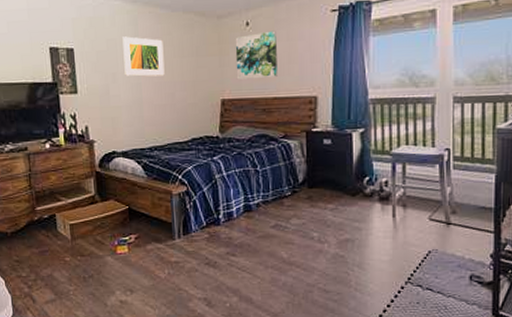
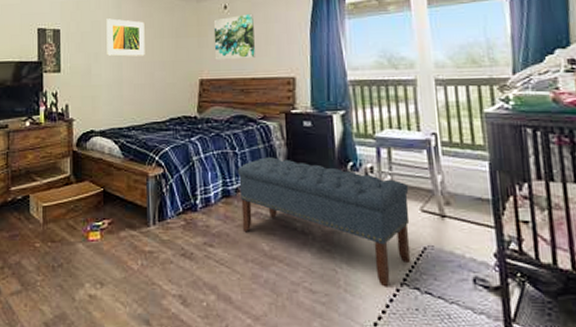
bench: none [258,174,420,286] -> present [237,157,411,287]

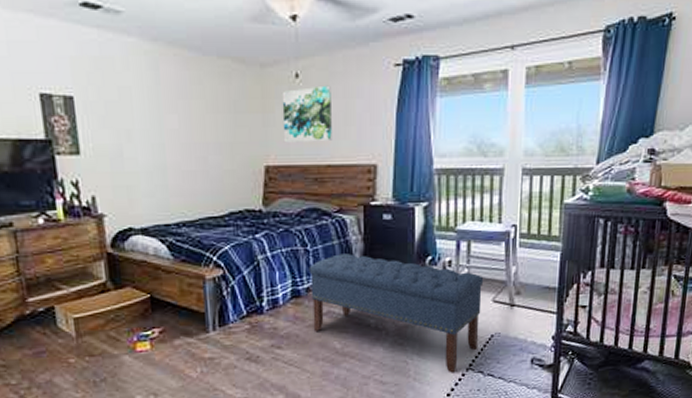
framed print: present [106,18,145,57] -> none [139,84,195,136]

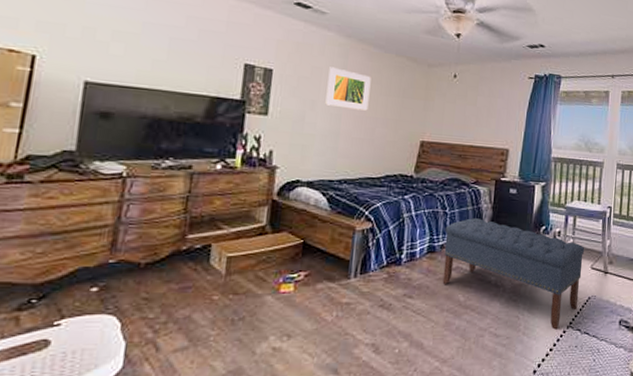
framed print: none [139,84,195,136] -> present [325,67,371,111]
wall art: present [281,85,332,143] -> none [438,85,480,128]

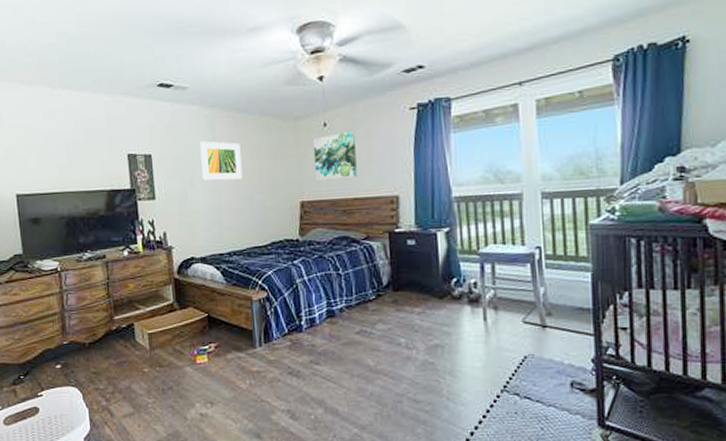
wall art: none [438,85,480,128] -> present [312,130,357,181]
bench: present [442,218,585,330] -> none [341,277,512,394]

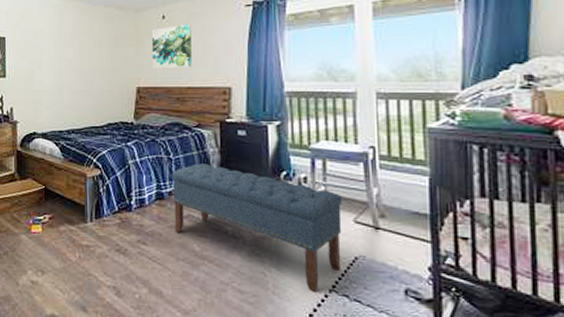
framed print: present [200,141,243,181] -> none [48,27,85,64]
bench: none [341,277,512,394] -> present [171,163,343,293]

